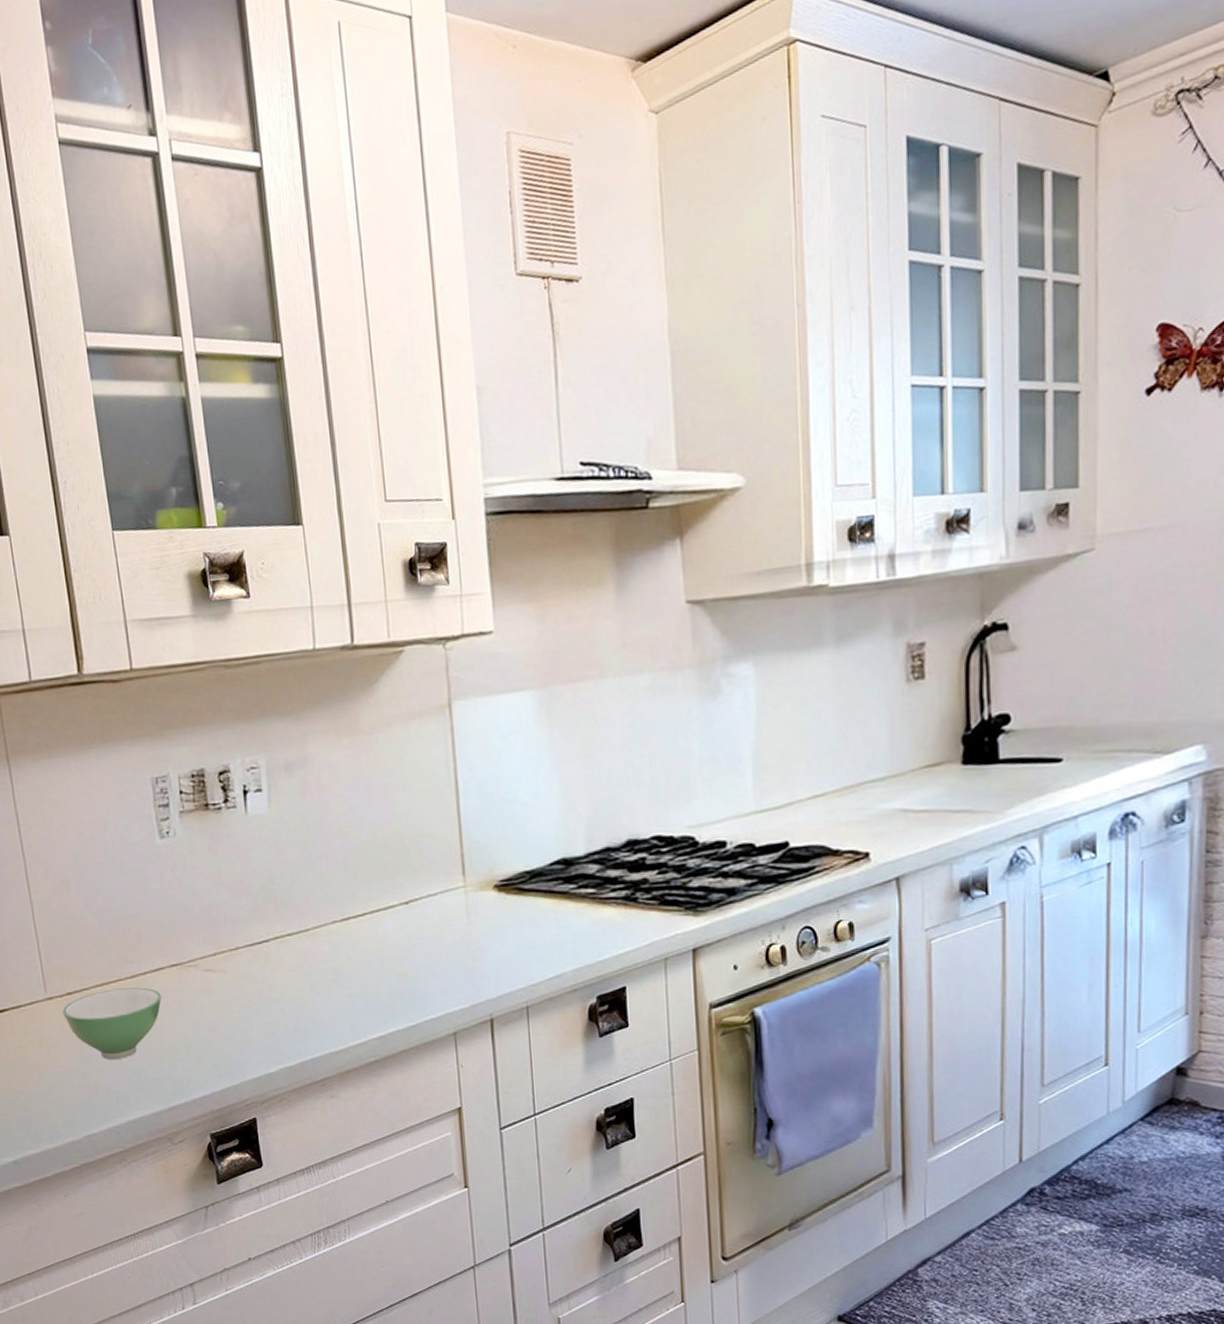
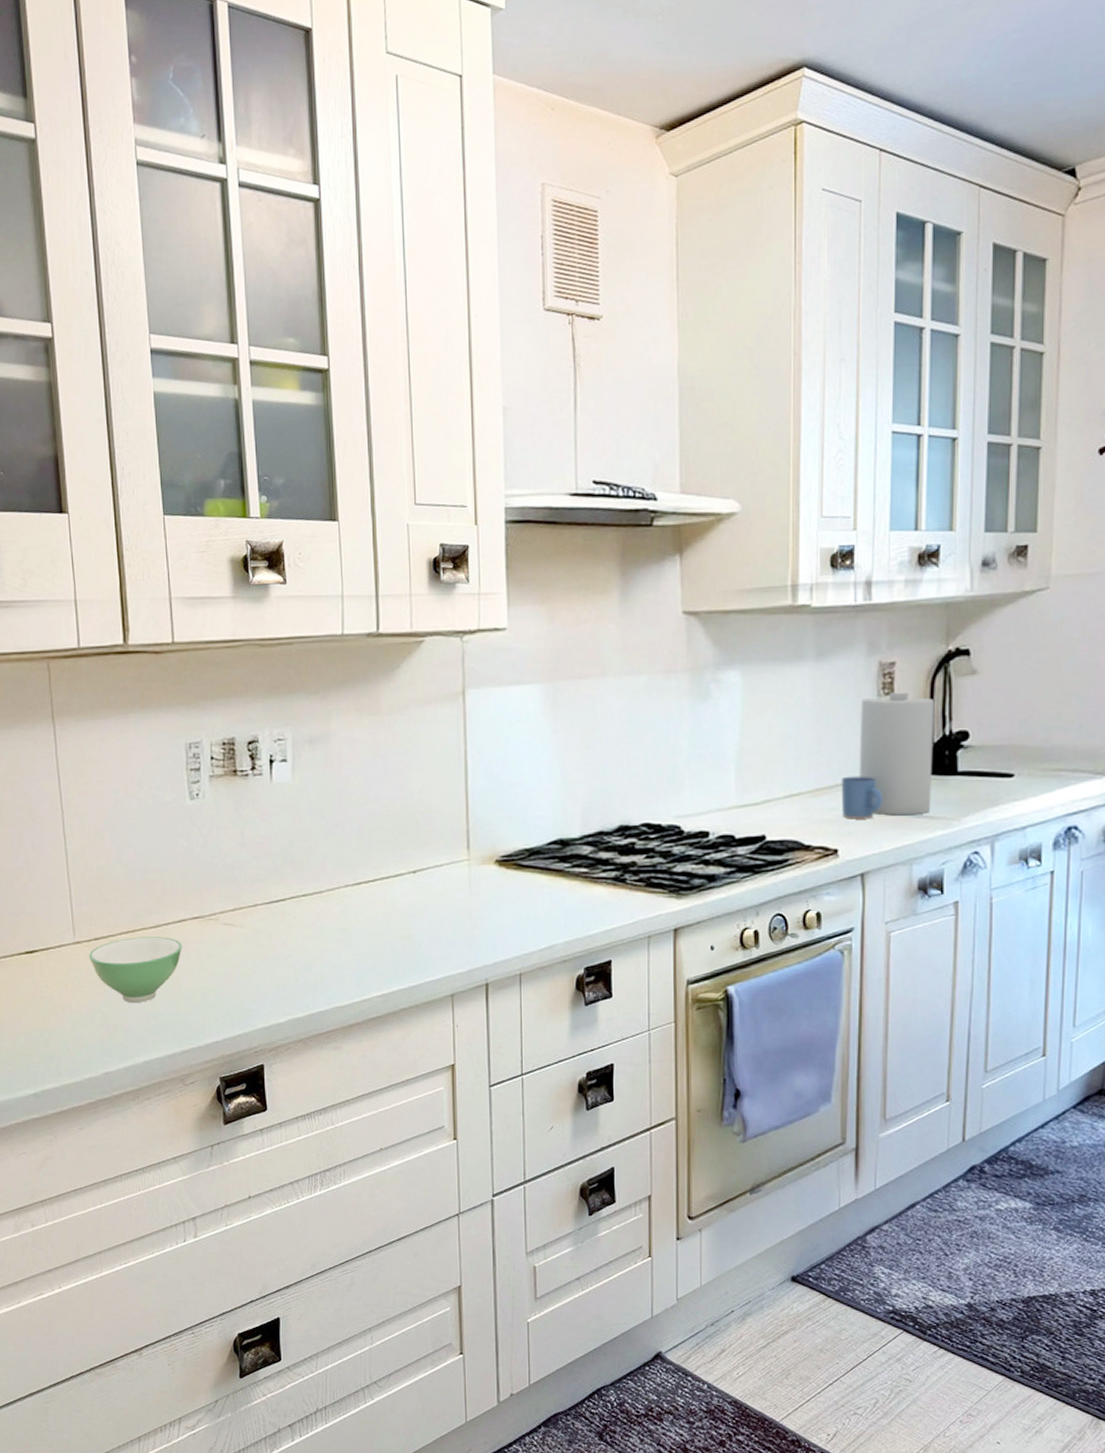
mug: none [869,770,918,819] -> present [841,776,883,819]
paper towel holder: none [888,674,971,812] -> present [859,692,935,816]

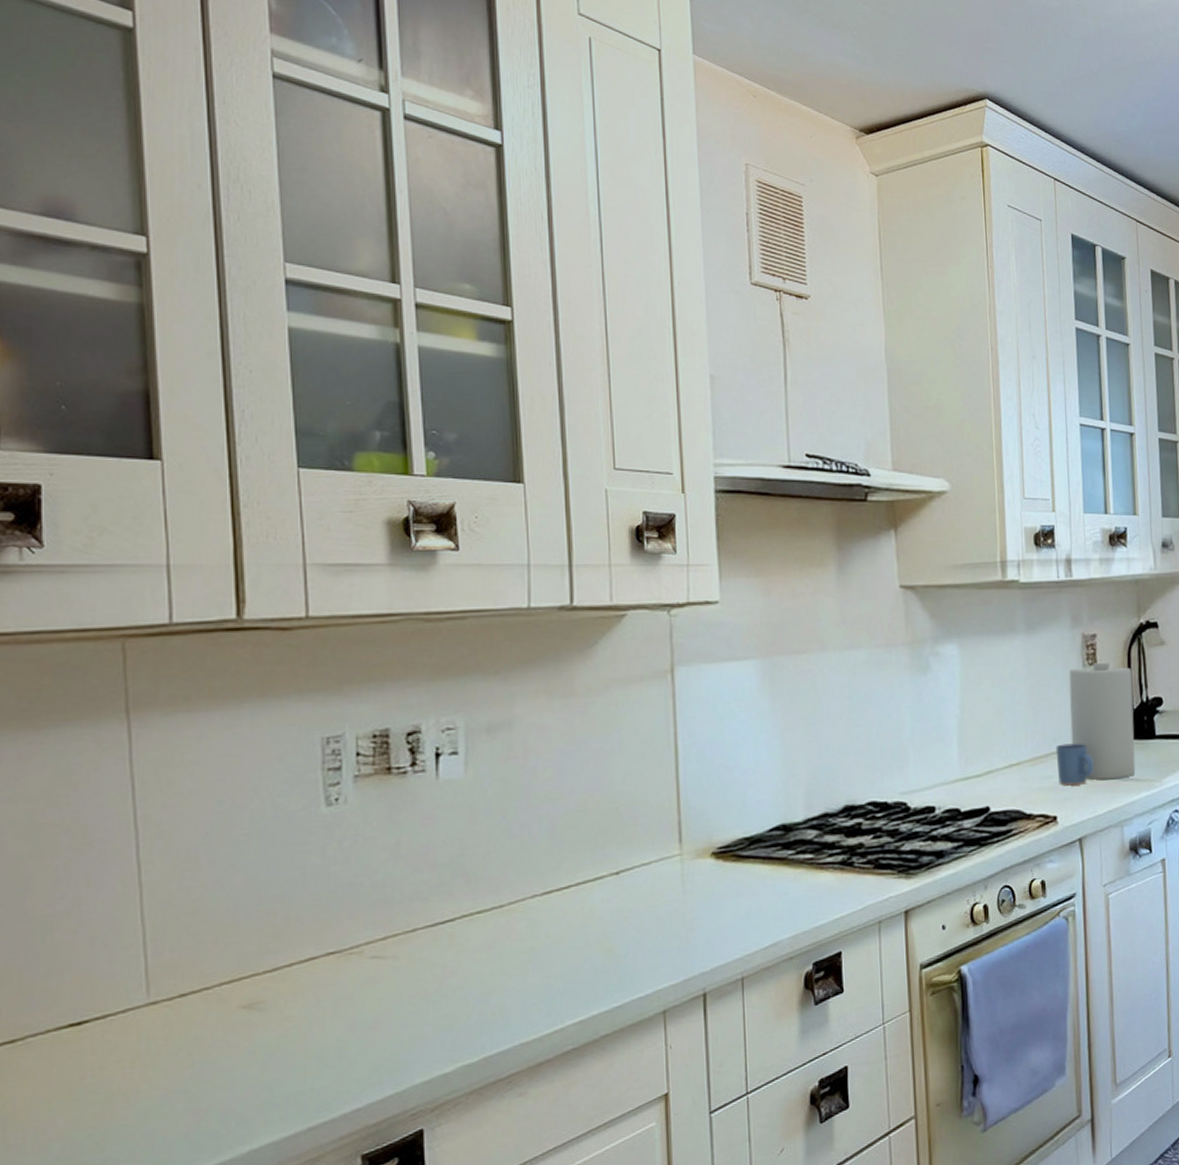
bowl: present [89,937,182,1002] -> none [170,982,311,1075]

